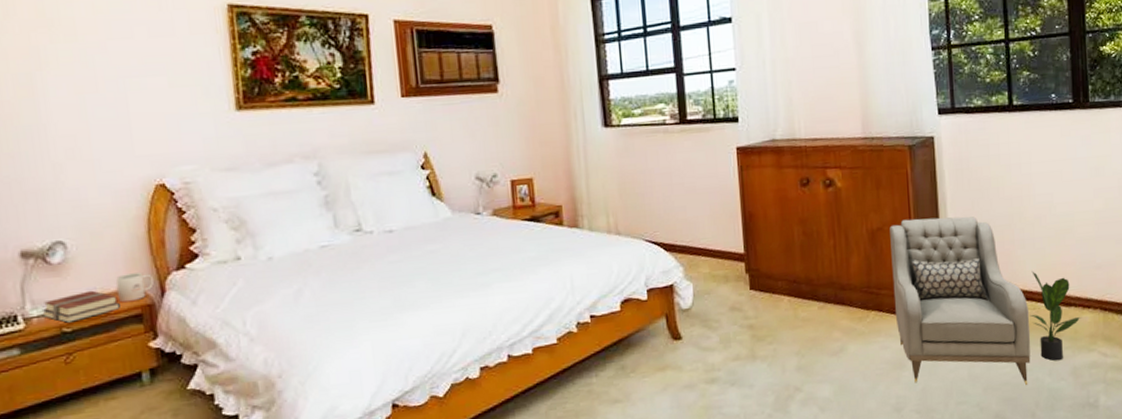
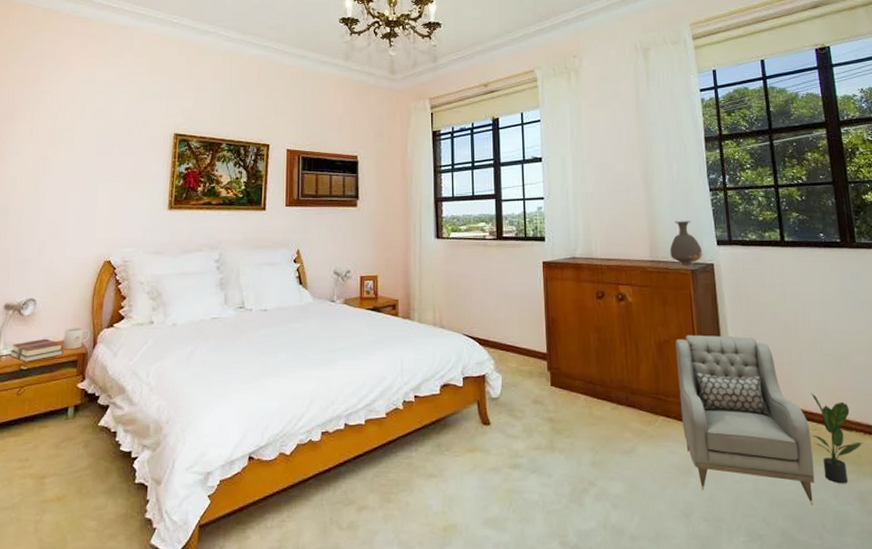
vase: none [884,87,922,142] -> present [669,221,703,266]

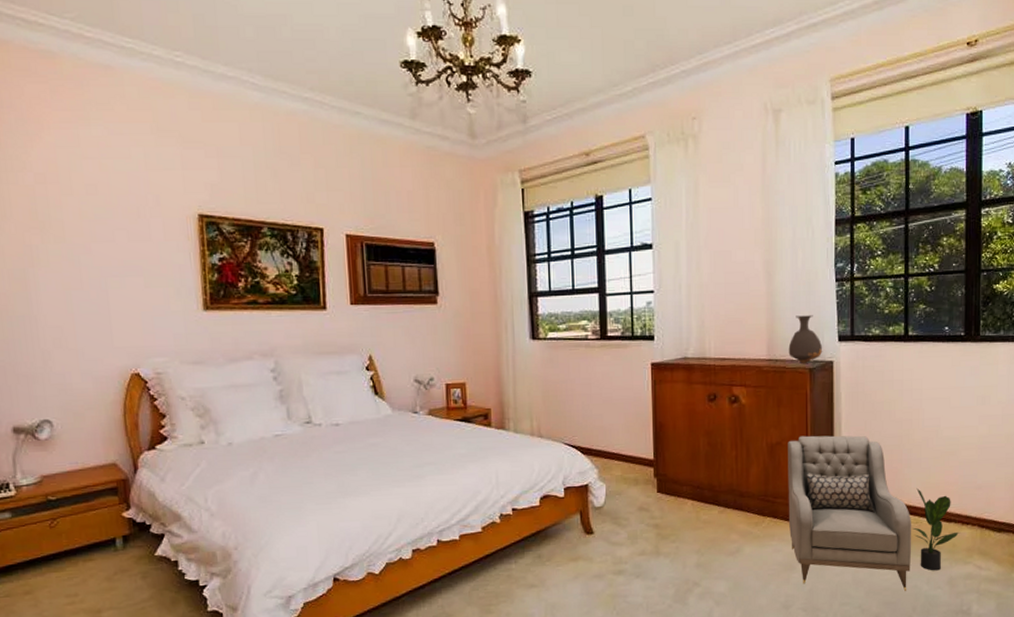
books: present [9,338,64,362] -> none [30,464,100,492]
mug: present [62,328,91,350] -> none [94,451,129,477]

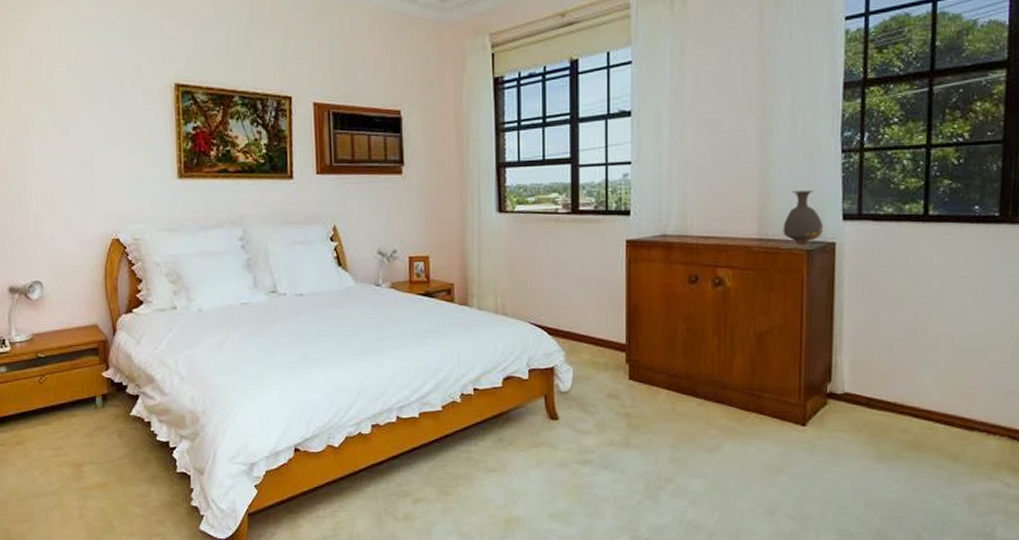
armchair: present [788,435,912,591] -> none [777,324,925,505]
potted plant: present [912,488,960,571] -> none [925,390,985,485]

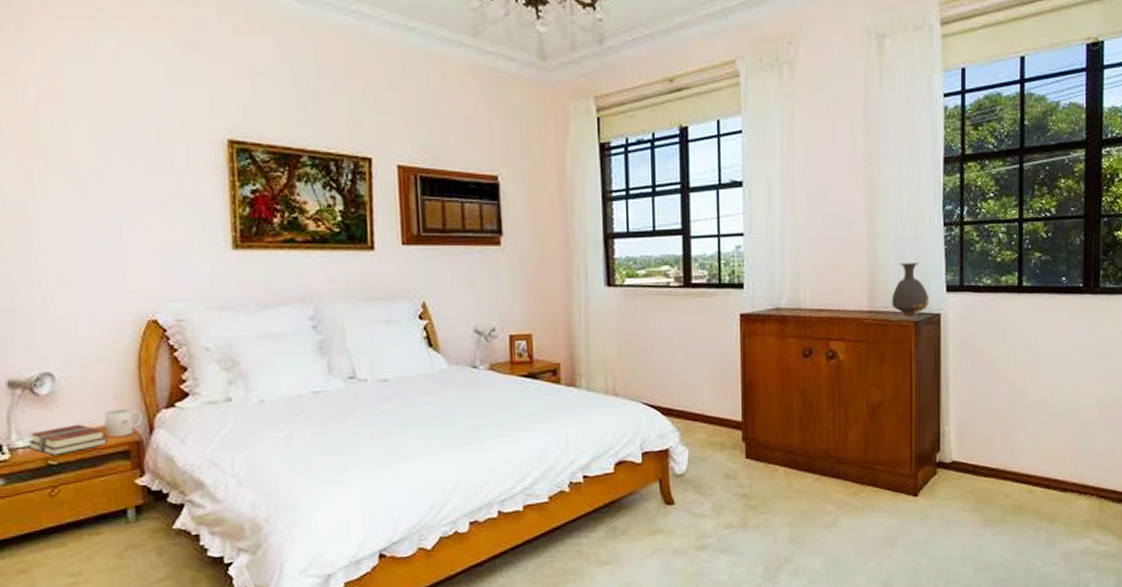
books: none [23,324,83,349] -> present [27,424,109,455]
mug: none [78,313,109,337] -> present [103,409,144,438]

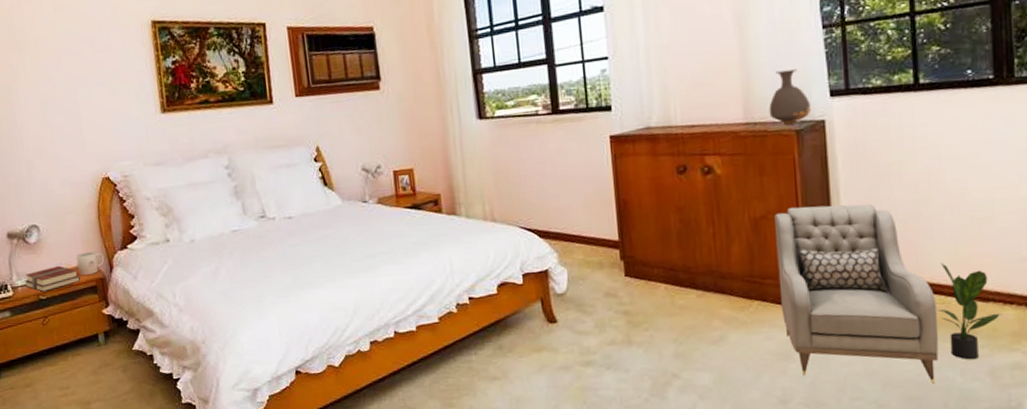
armchair: none [890,395,1025,568] -> present [774,204,939,384]
potted plant: none [1025,455,1077,546] -> present [938,263,1002,360]

